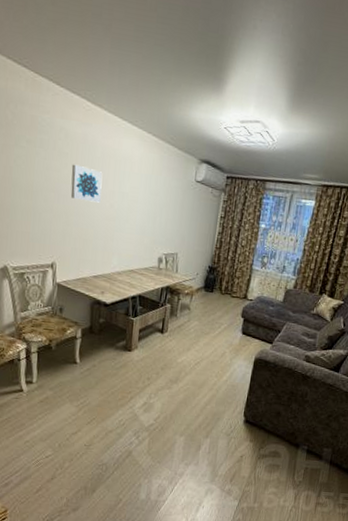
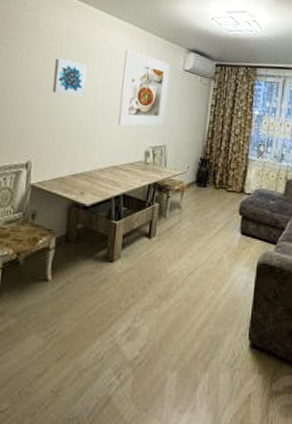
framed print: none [133,157,182,235] -> present [117,49,170,126]

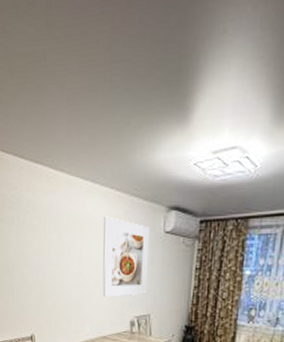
wall art: present [52,58,87,96] -> none [41,235,70,271]

